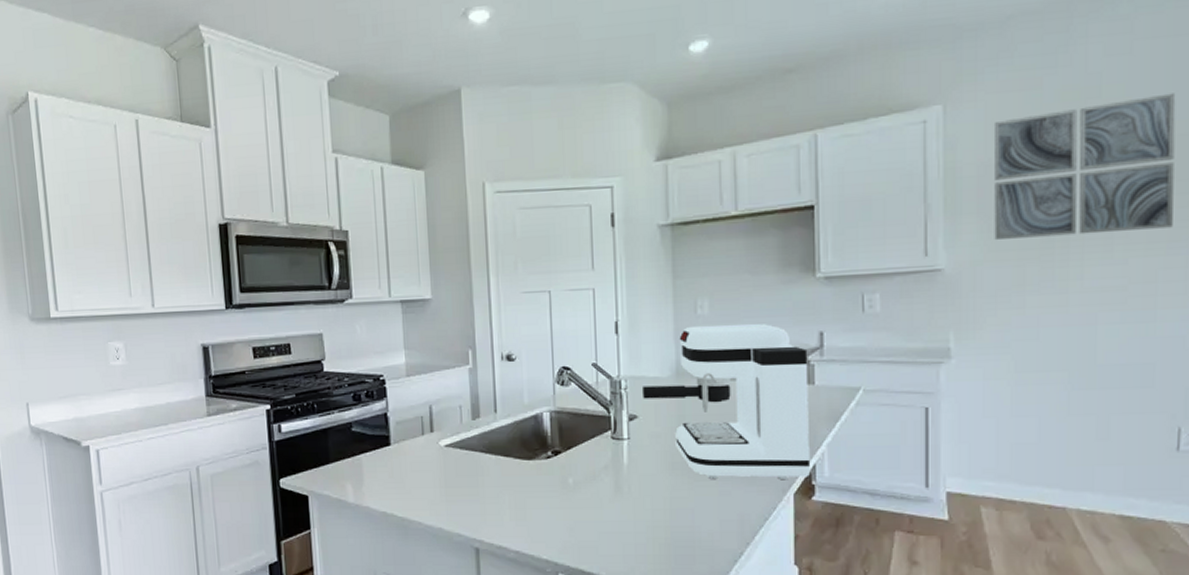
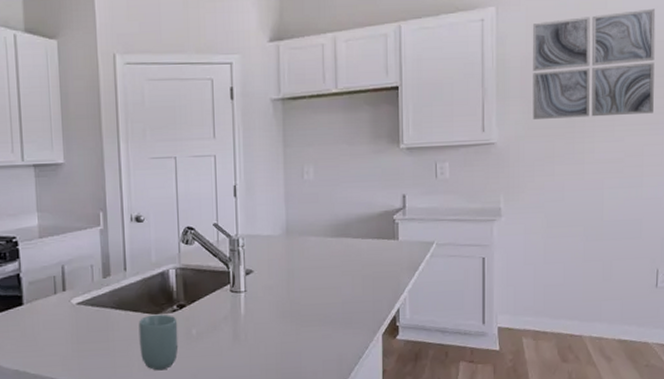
cup: none [510,460,554,521] -> present [138,314,179,371]
coffee maker: present [641,324,811,479] -> none [256,188,396,324]

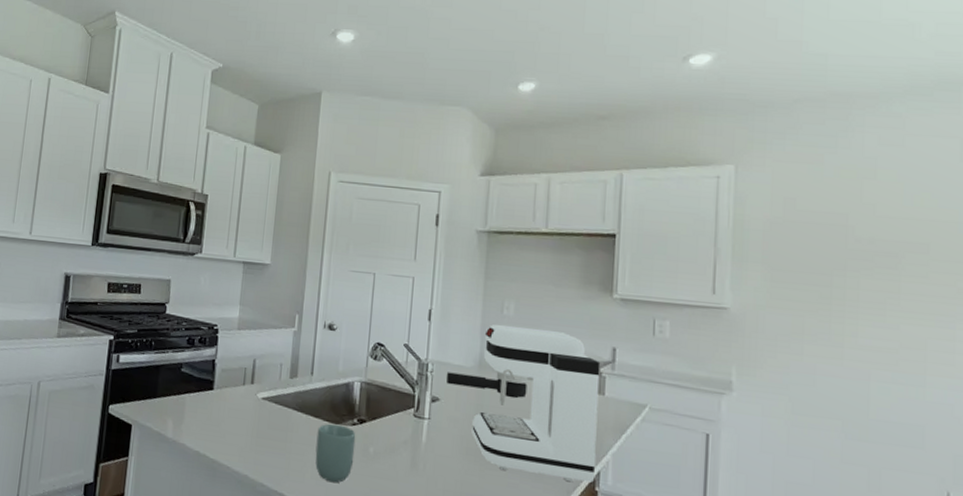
coffee maker: none [256,188,396,324] -> present [446,324,601,483]
wall art: present [532,8,656,119] -> none [776,184,943,303]

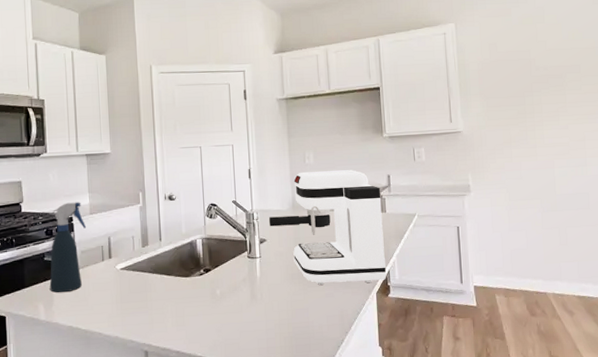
spray bottle: none [182,311,232,412] -> present [48,202,87,293]
cup: present [315,423,356,483] -> none [172,277,205,326]

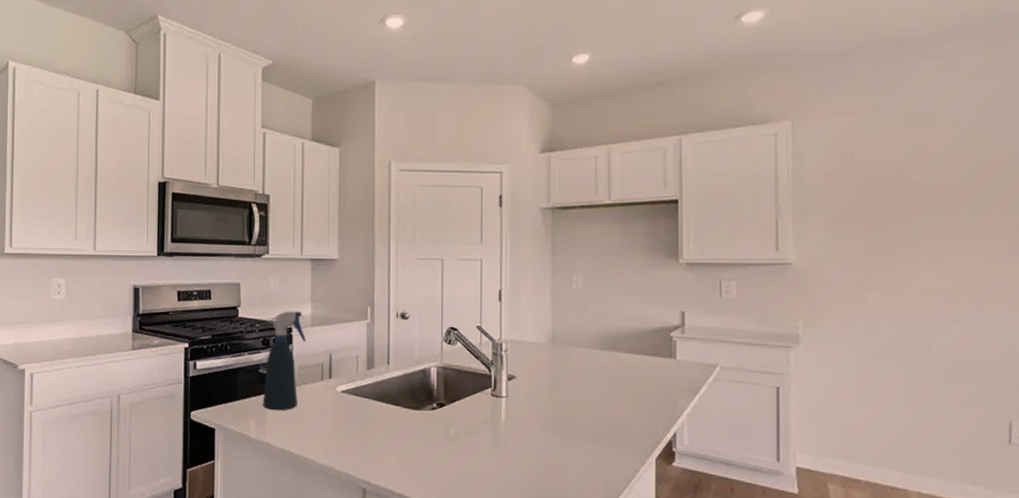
coffee maker: present [268,170,387,285] -> none [520,298,672,444]

